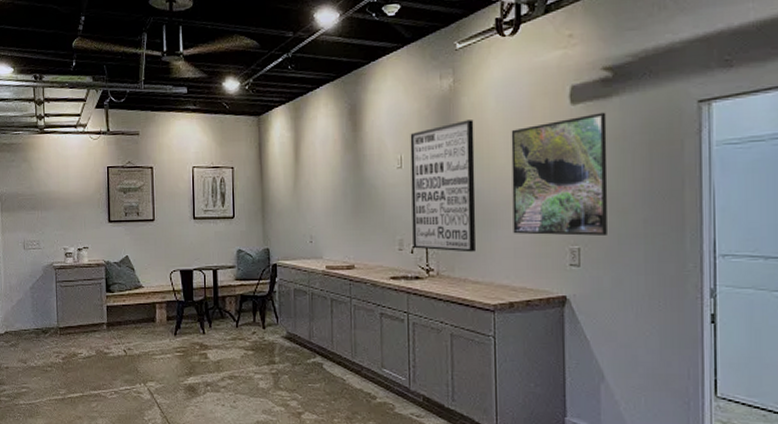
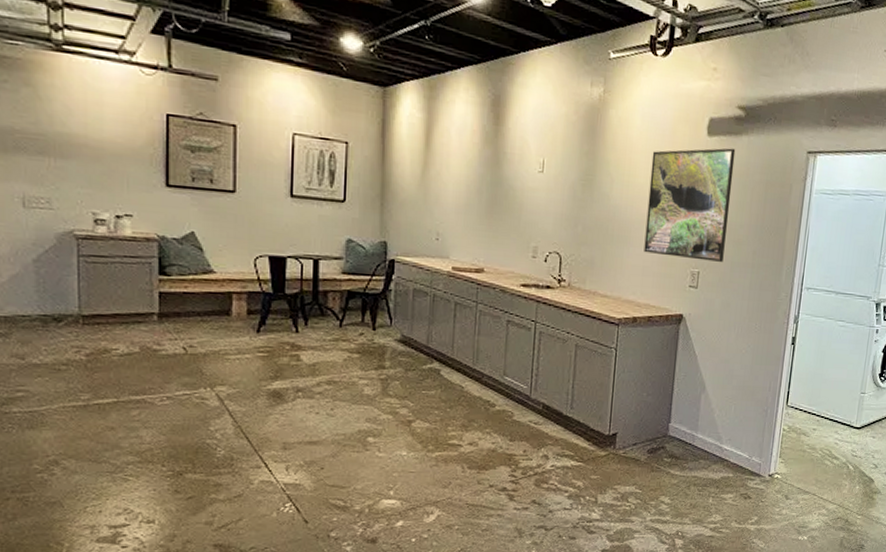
wall art: present [410,120,477,253] -> none [547,133,619,267]

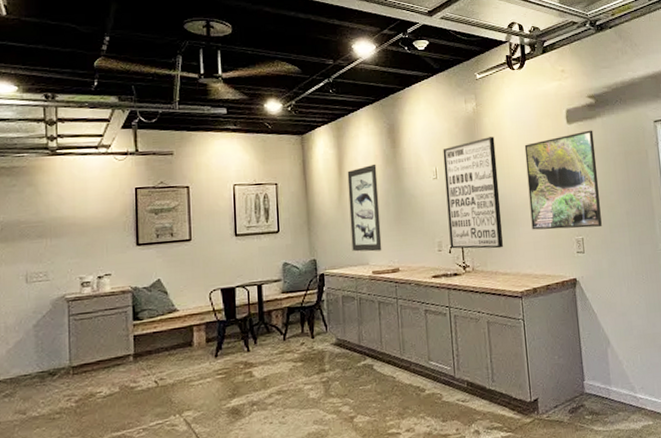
wall art: none [431,140,473,245] -> present [347,164,382,252]
wall art: none [547,133,619,267] -> present [443,137,503,249]

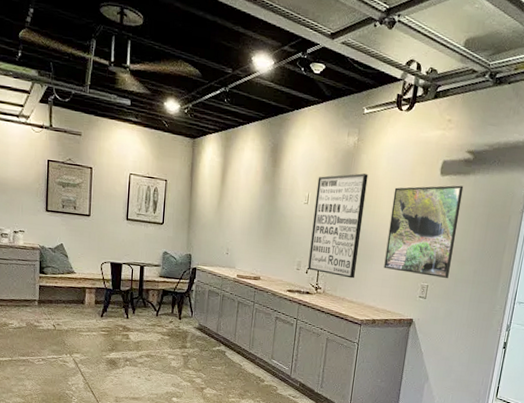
wall art: present [347,164,382,252] -> none [223,178,256,259]

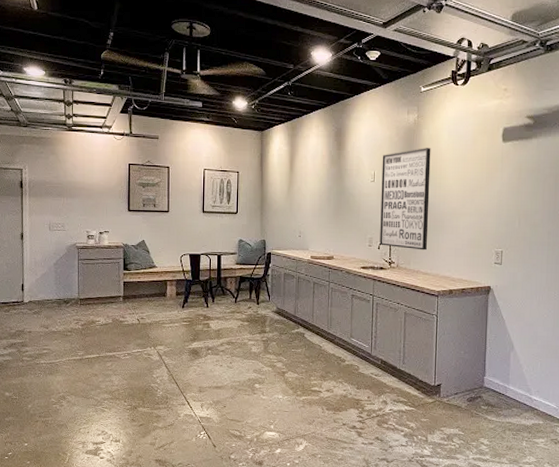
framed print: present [383,185,464,278] -> none [455,150,527,242]

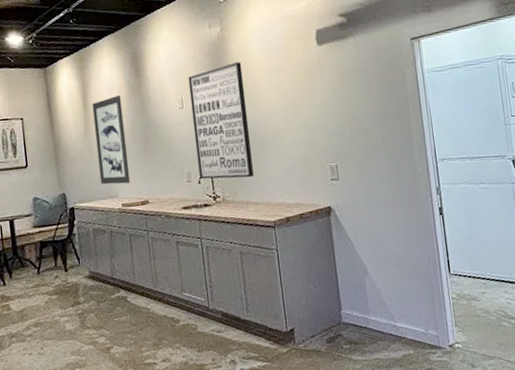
wall art: none [295,162,323,240] -> present [92,94,131,185]

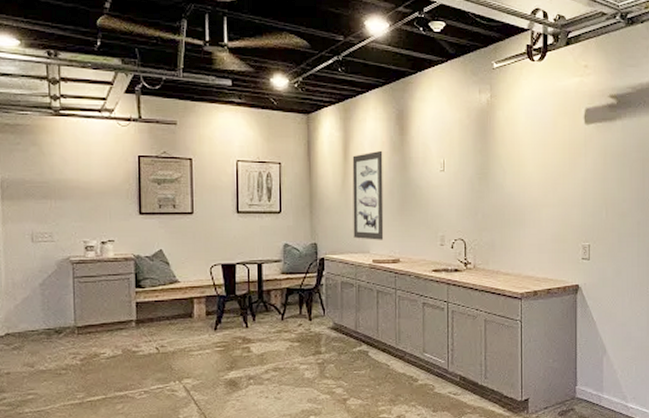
wall art: present [188,62,254,180] -> none [452,131,508,248]

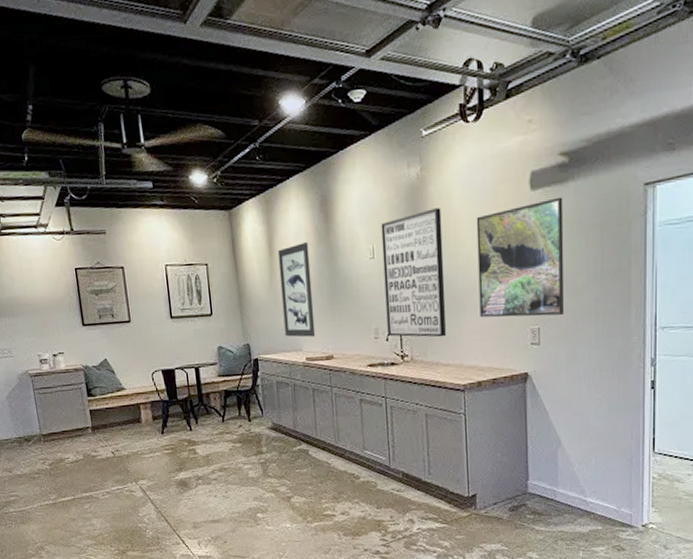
wall art: none [452,131,508,248] -> present [381,208,447,337]
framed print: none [538,132,612,234] -> present [476,197,564,318]

